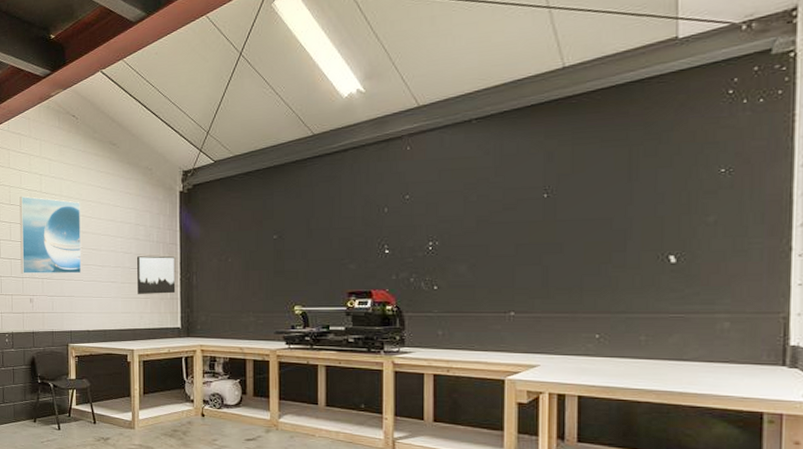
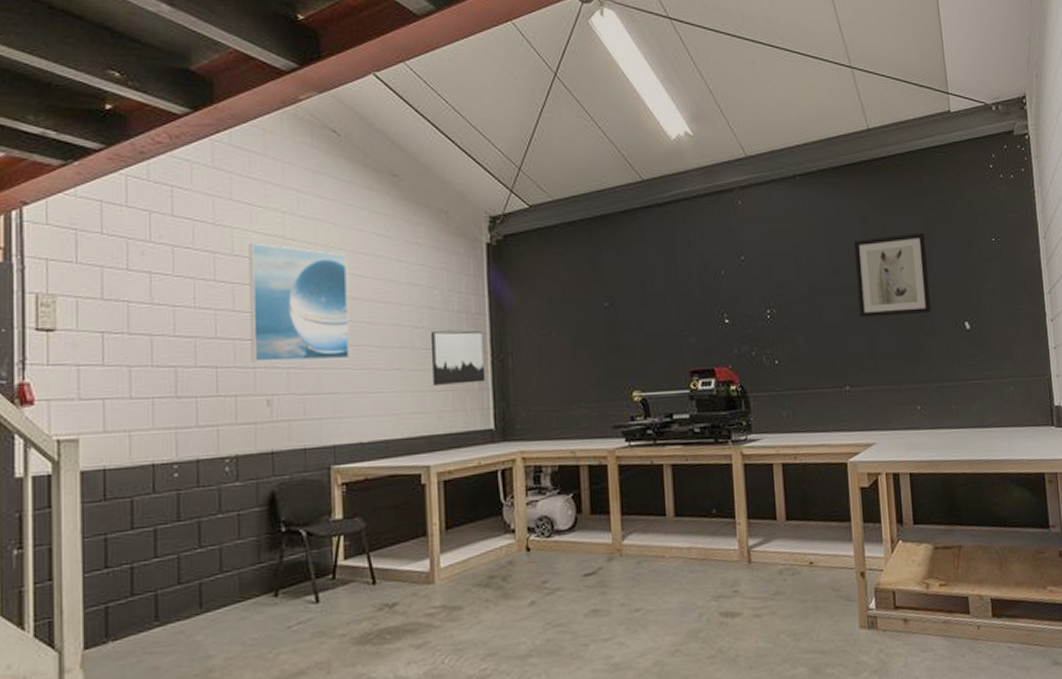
wall art: none [534,166,626,250] -> present [854,232,931,318]

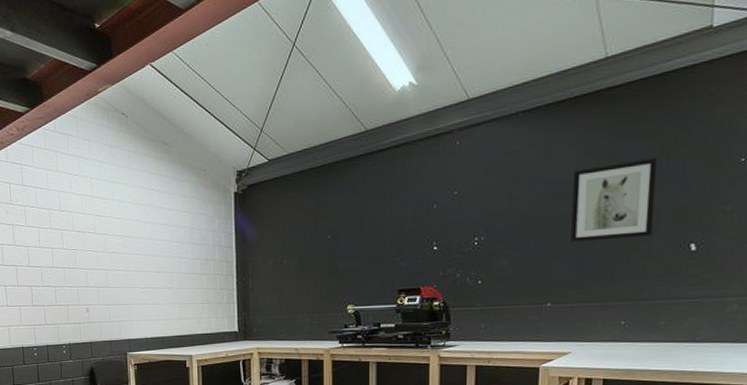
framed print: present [248,242,349,362] -> none [70,201,137,283]
wall art: present [432,331,486,385] -> none [193,260,232,299]

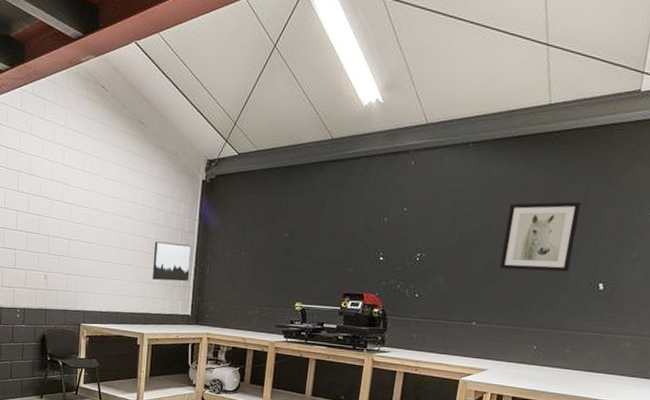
wall art: none [193,260,232,299] -> present [153,241,192,282]

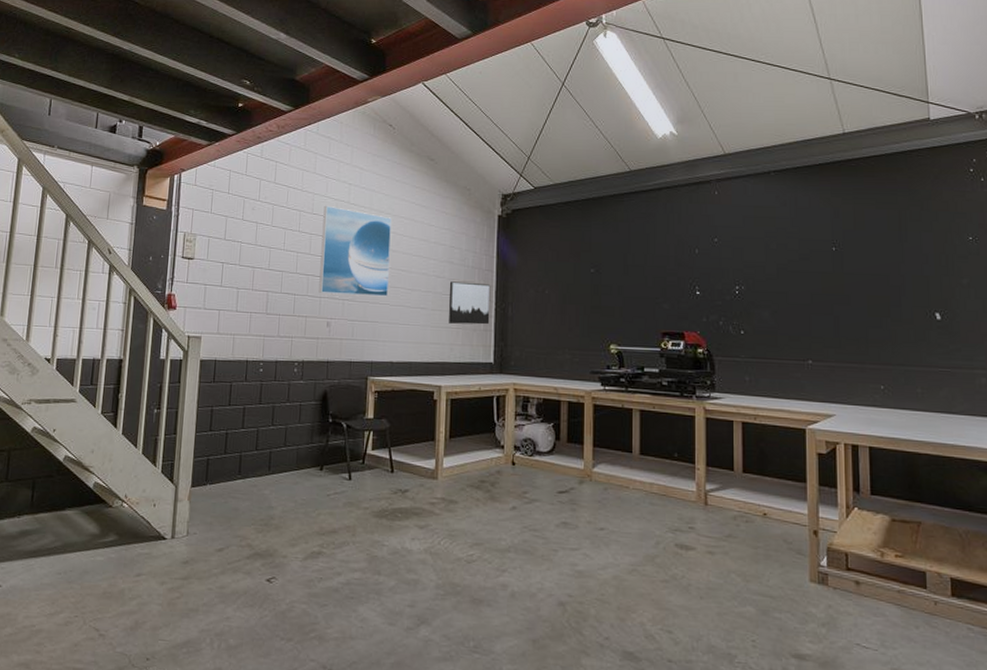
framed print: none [37,166,103,254] -> present [318,205,392,297]
wall art: present [499,201,582,272] -> none [824,227,900,302]

